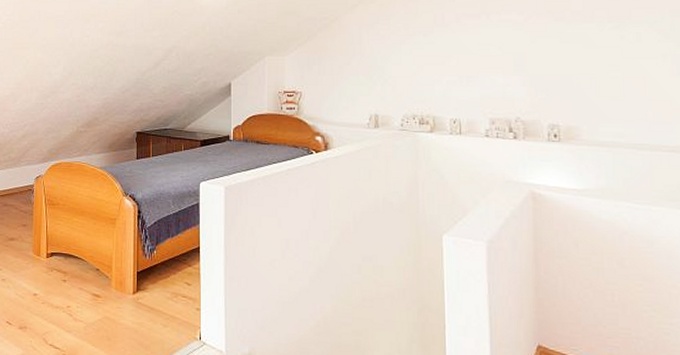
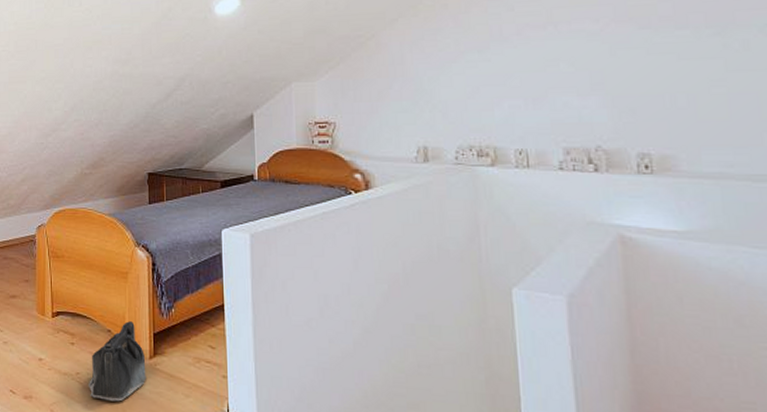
saddlebag: none [78,261,130,331] -> present [89,321,146,402]

